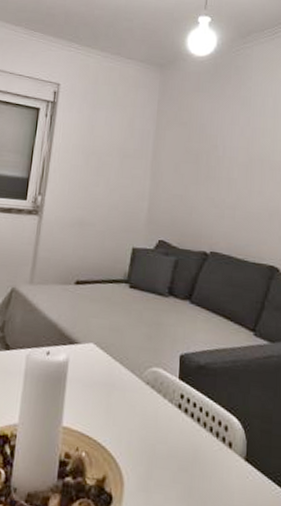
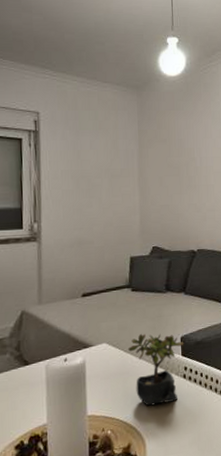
succulent plant: none [117,340,184,436] -> present [128,333,184,406]

